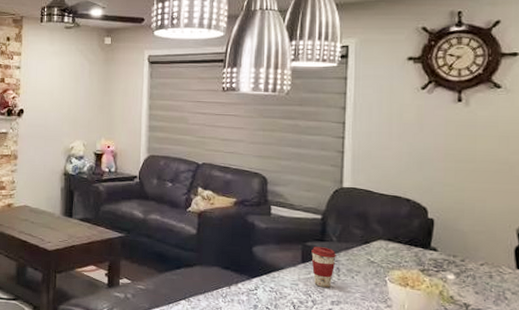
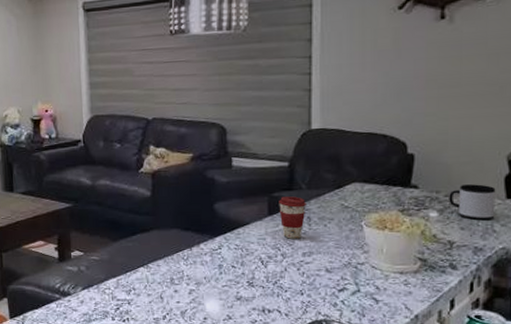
mug: none [465,252,507,288] -> present [449,184,496,221]

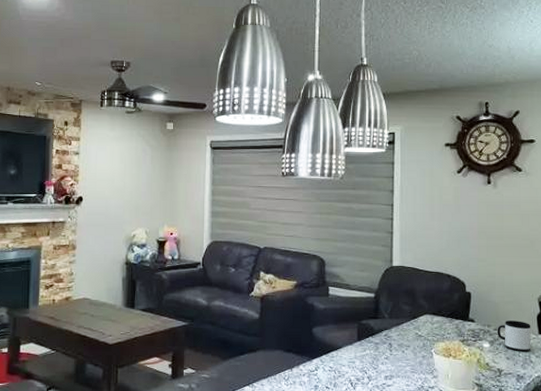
coffee cup: present [279,196,306,239] -> none [366,324,388,363]

